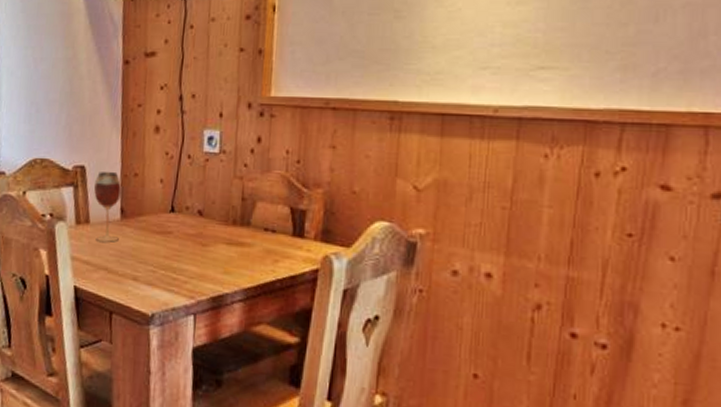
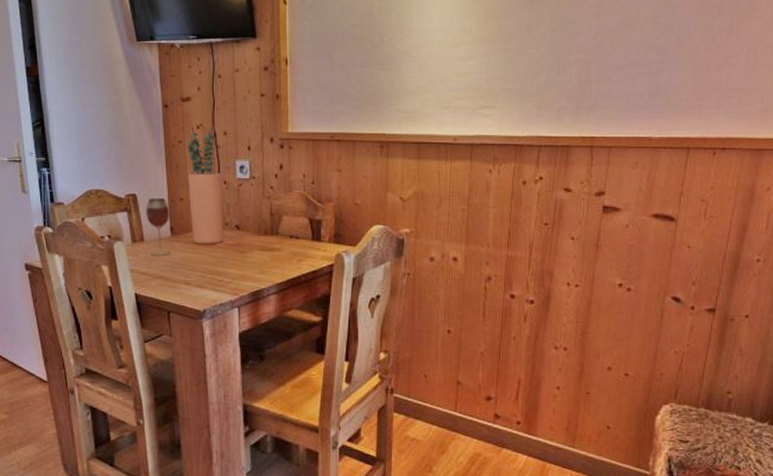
vase: none [145,86,185,233] -> present [188,126,224,245]

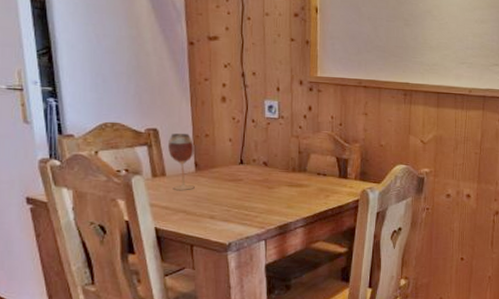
vase: present [188,126,224,245] -> none [214,64,252,180]

